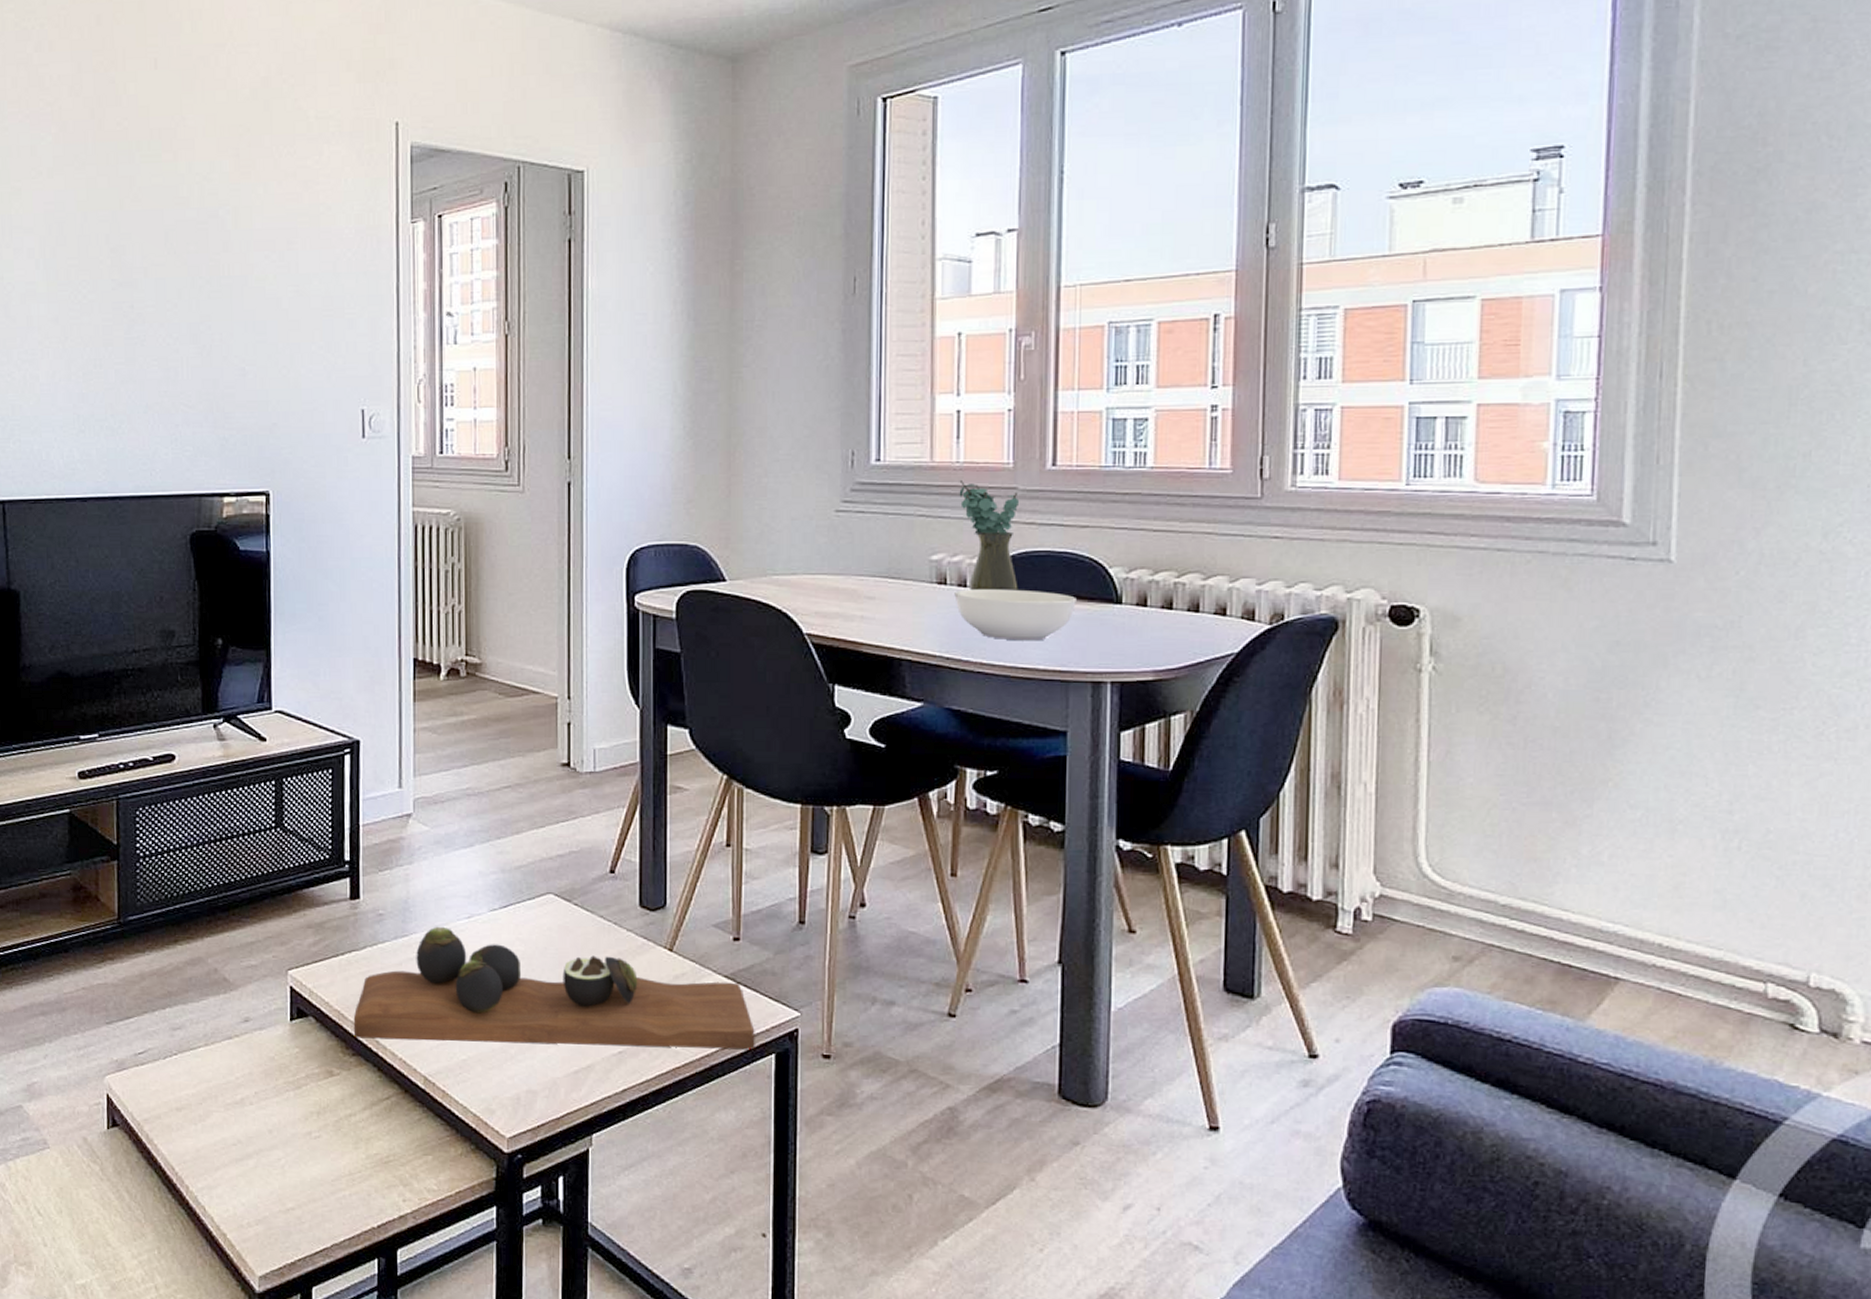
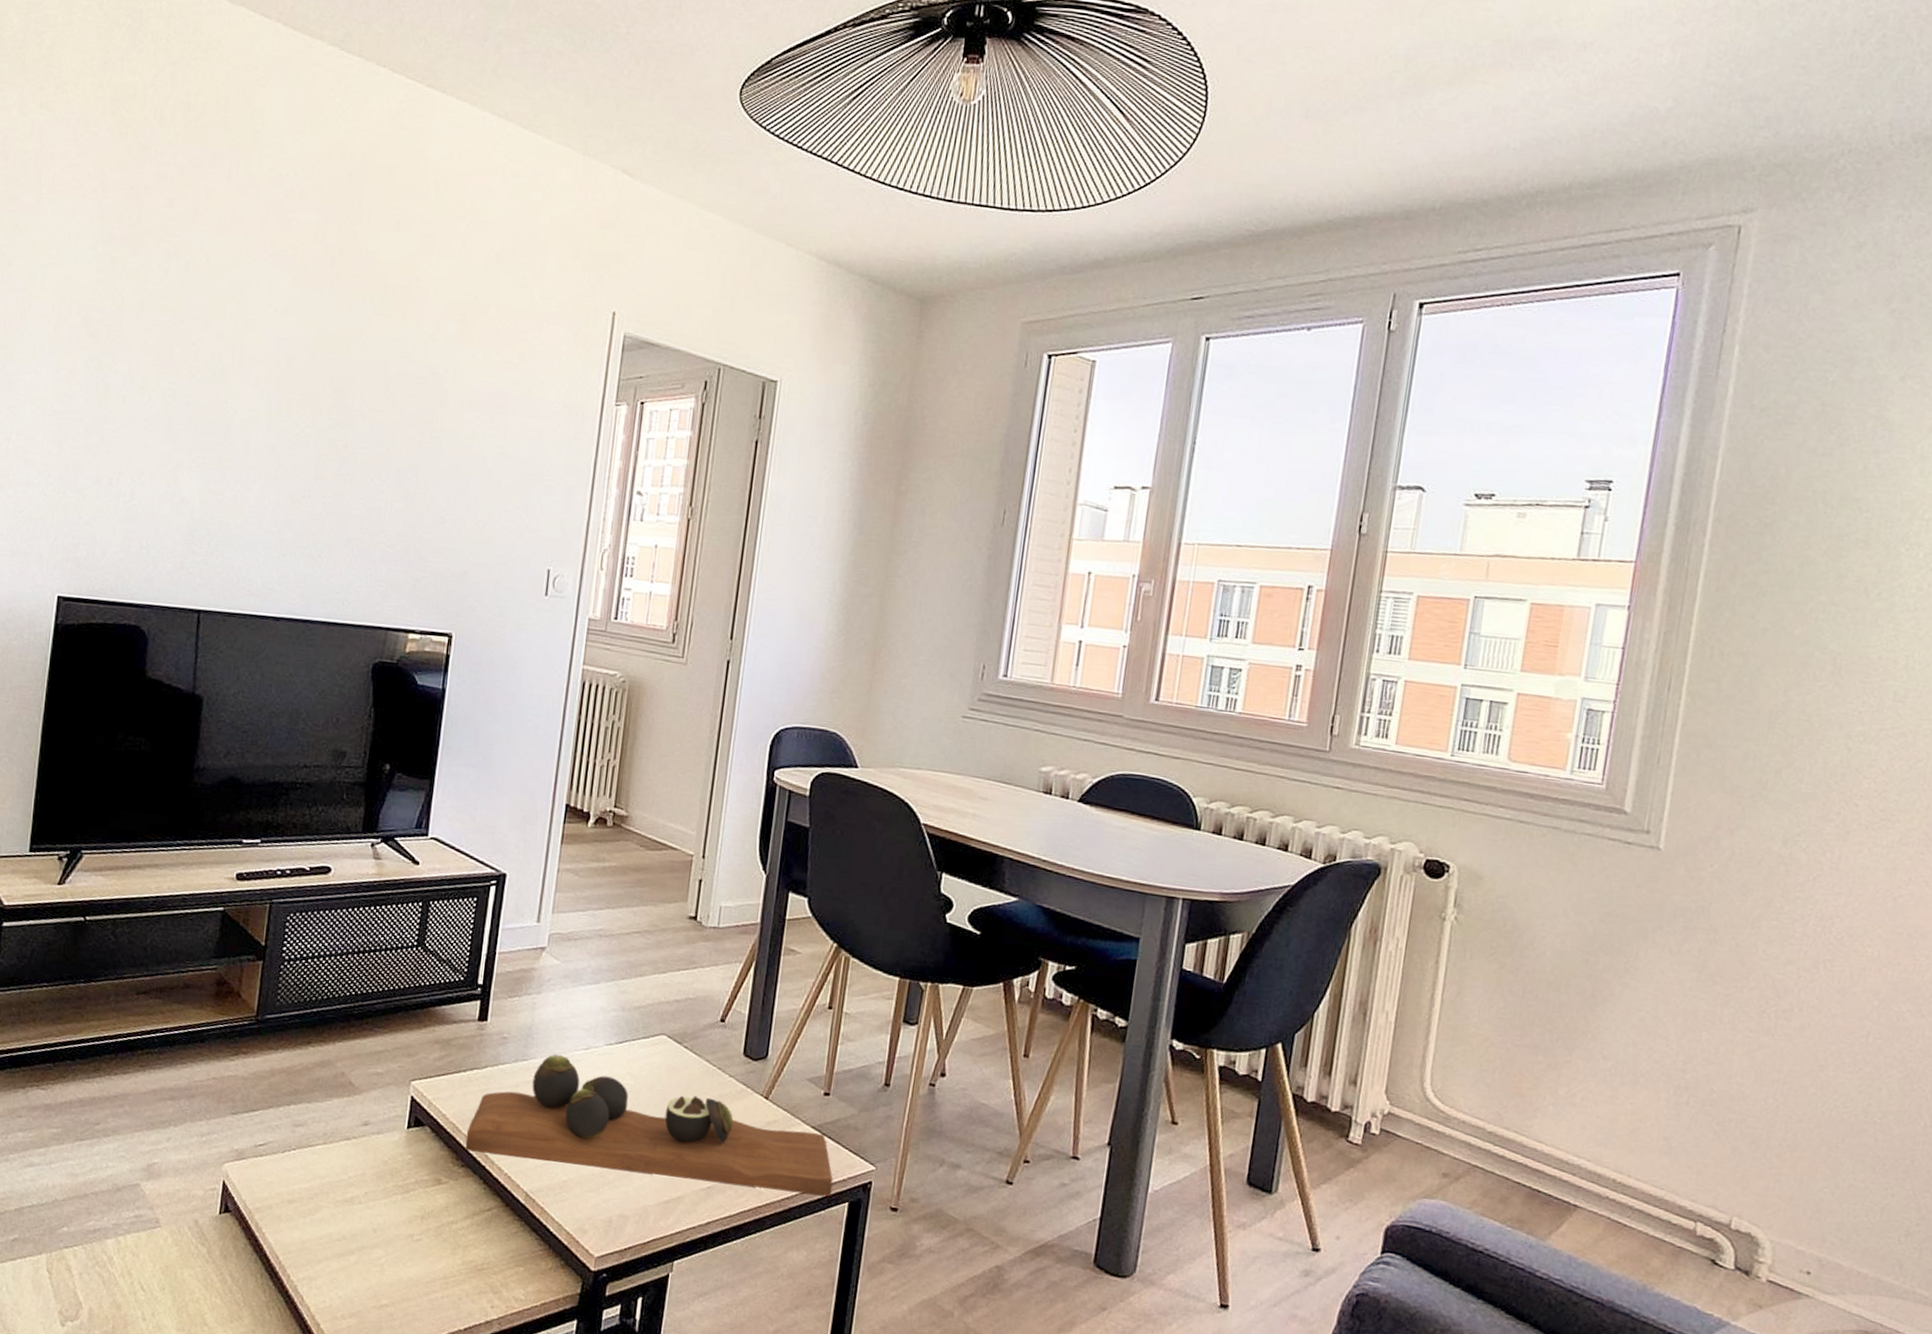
bowl: present [954,589,1076,641] -> none [1057,800,1162,855]
vase: present [959,479,1020,591] -> none [1071,702,1124,808]

